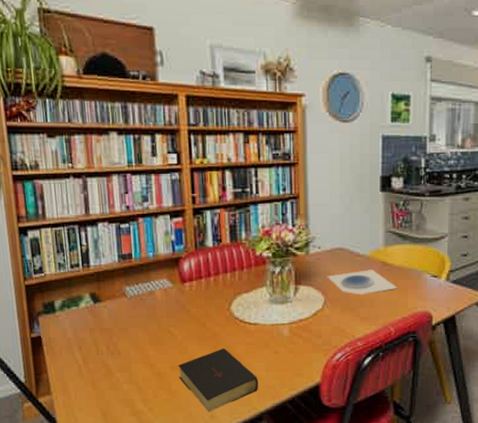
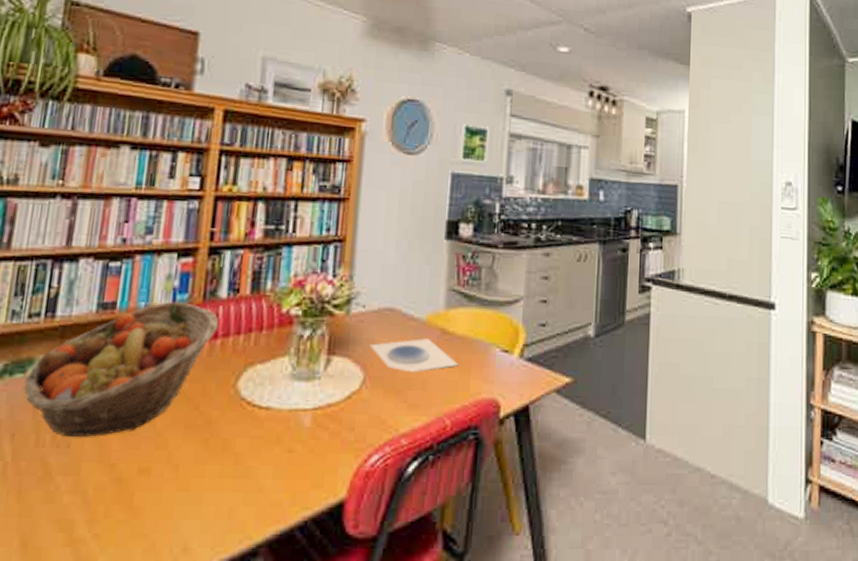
fruit basket: none [79,251,210,347] -> present [23,302,219,437]
bible: present [178,348,259,412] -> none [147,443,261,543]

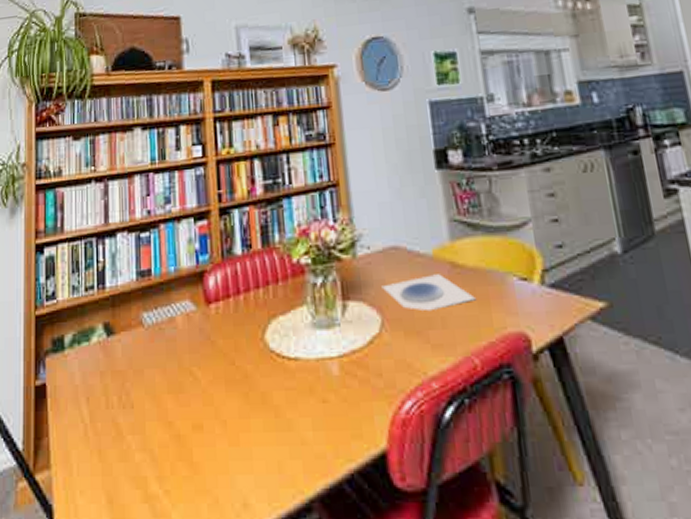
fruit basket: present [23,302,219,437] -> none [90,263,239,397]

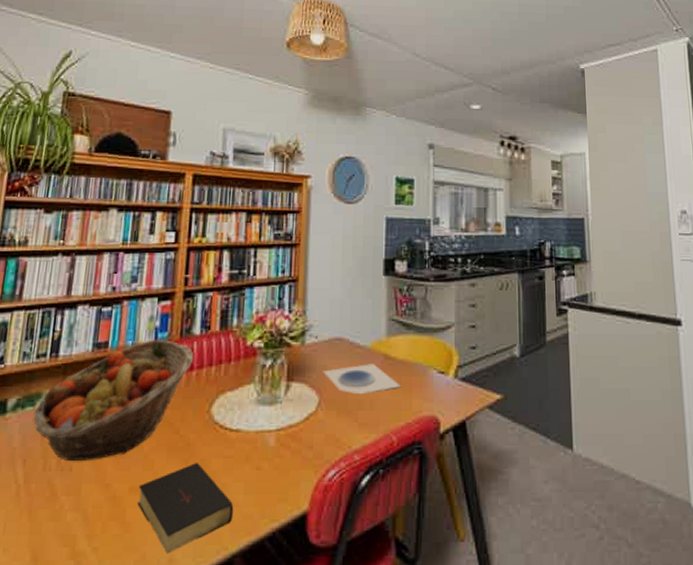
fruit basket: none [90,263,239,397] -> present [33,340,194,461]
bible: none [202,397,305,498] -> present [137,463,234,554]

